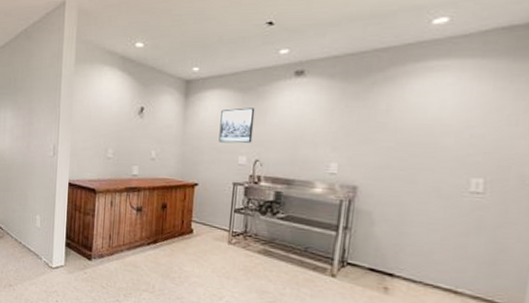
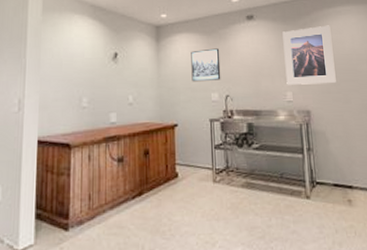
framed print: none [332,85,411,158] -> present [282,25,336,85]

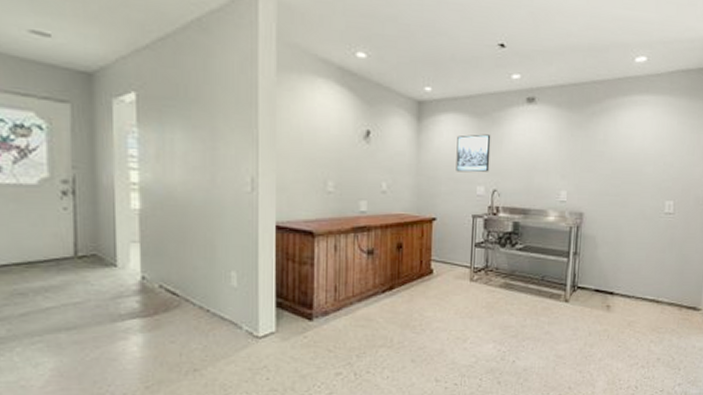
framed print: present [282,25,336,85] -> none [562,117,622,185]

